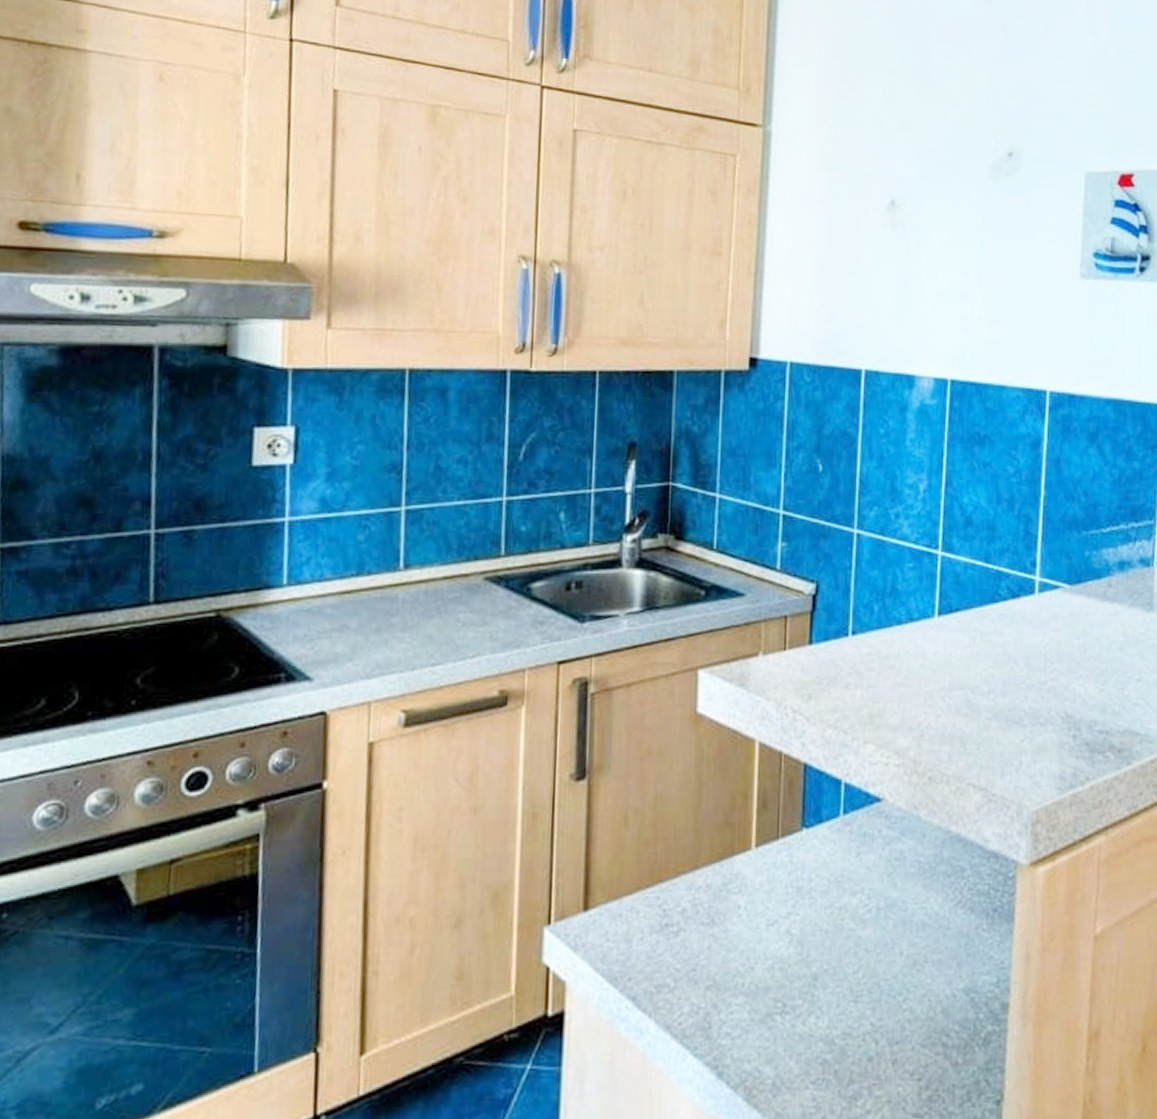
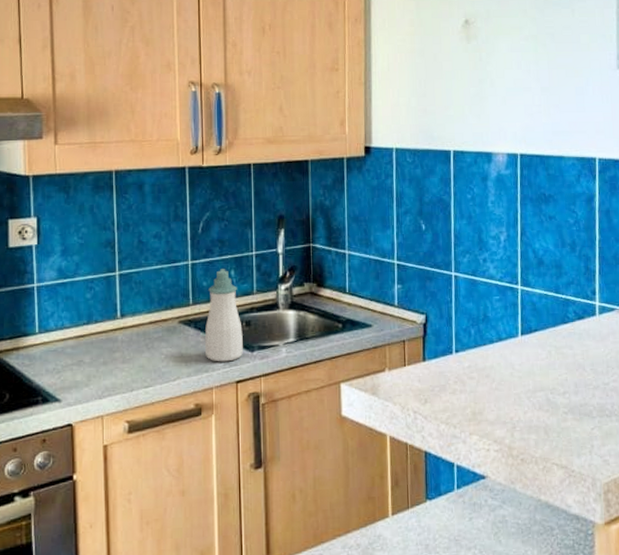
soap bottle: none [517,510,571,635] -> present [204,269,243,362]

